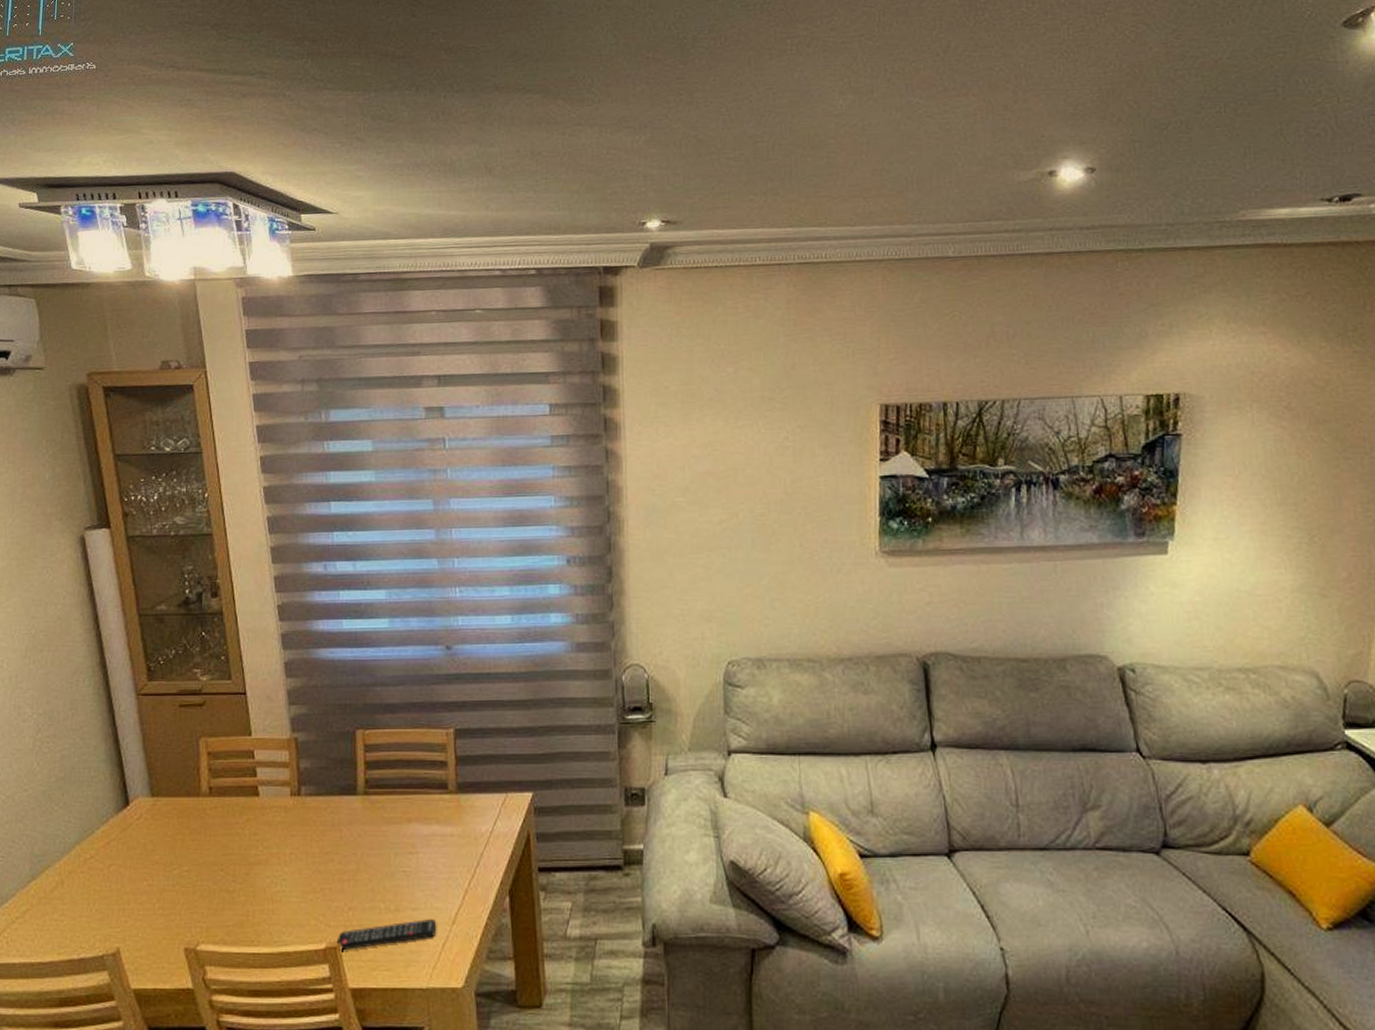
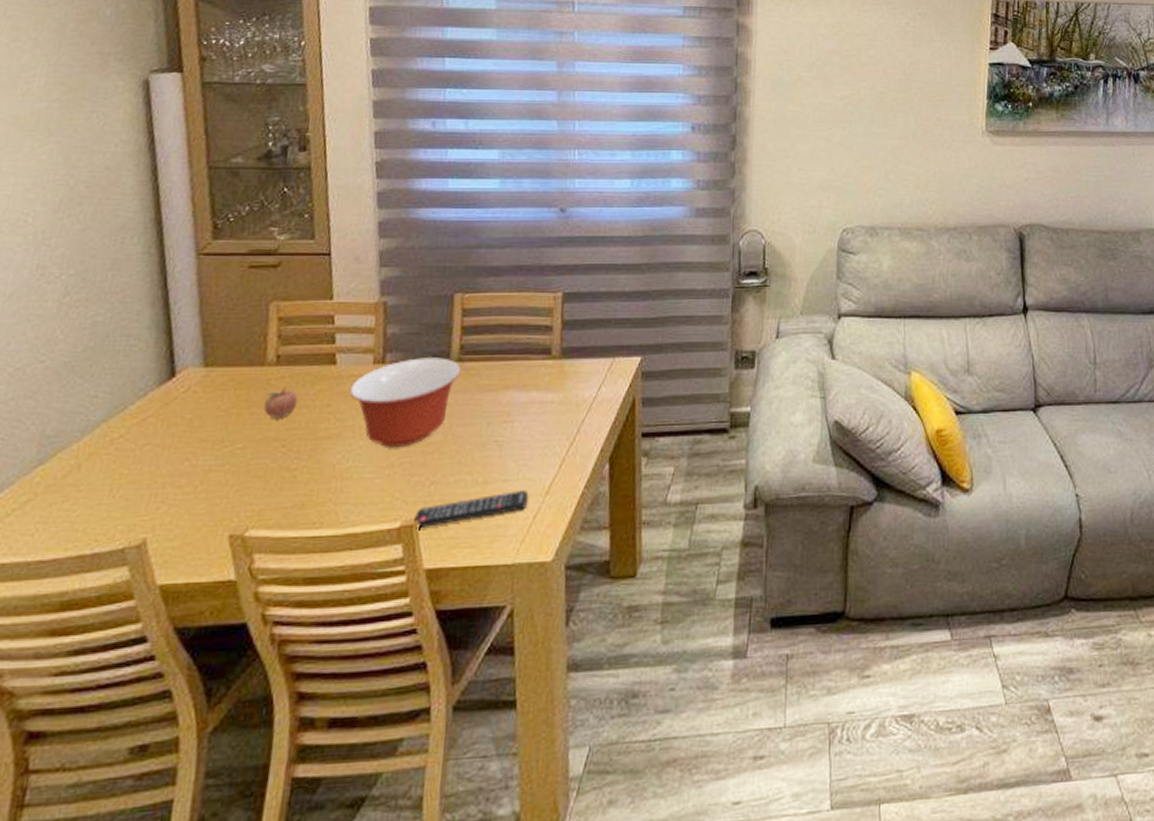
fruit: none [203,816,230,845] -> present [264,387,299,419]
mixing bowl: none [272,791,367,874] -> present [349,357,461,447]

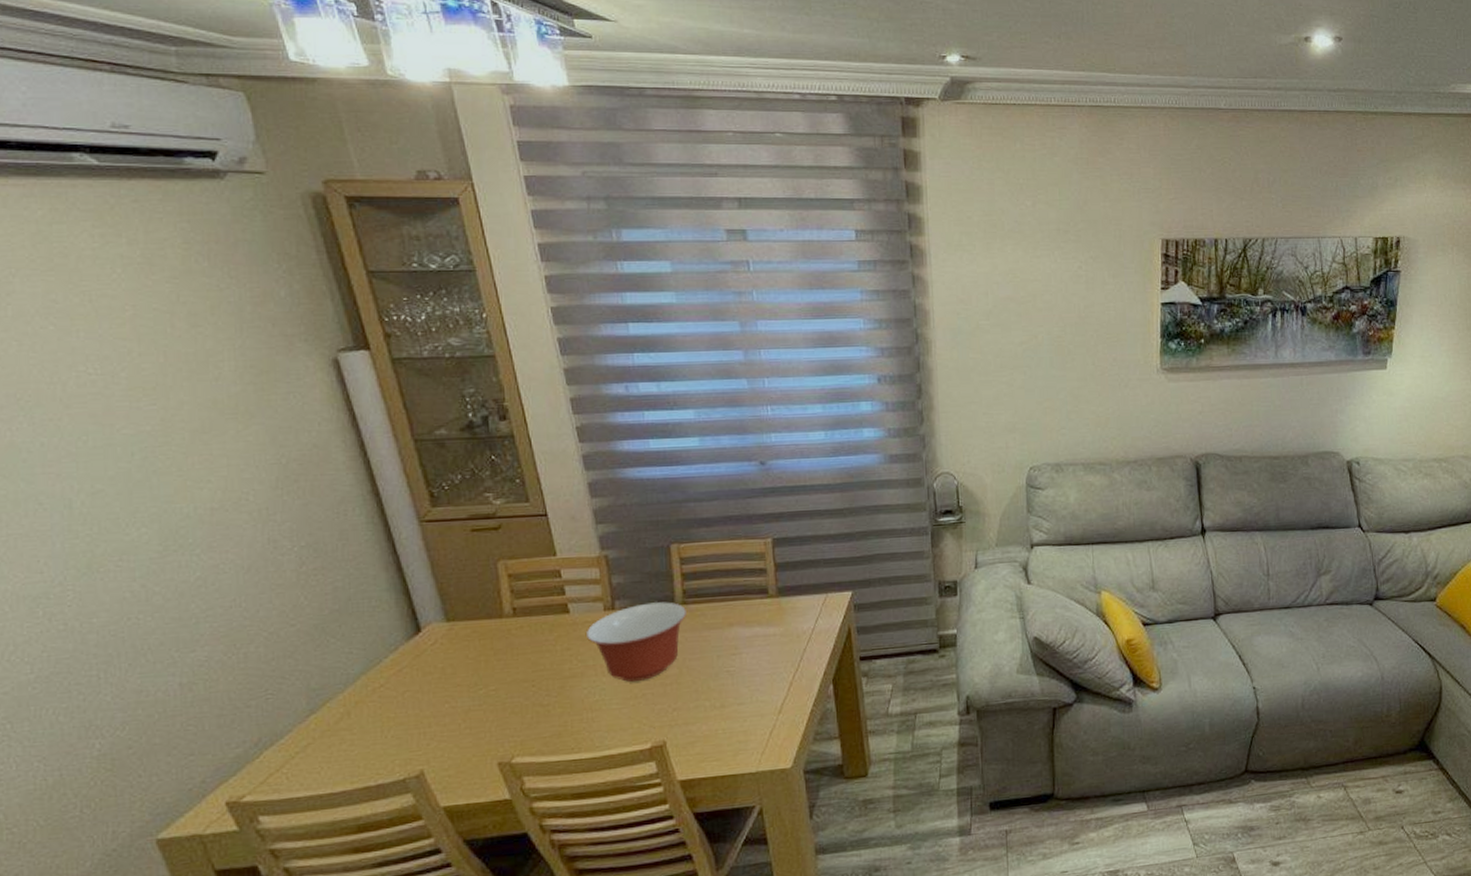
fruit: present [264,387,299,419] -> none [509,635,540,663]
remote control: present [413,491,529,529] -> none [662,711,764,749]

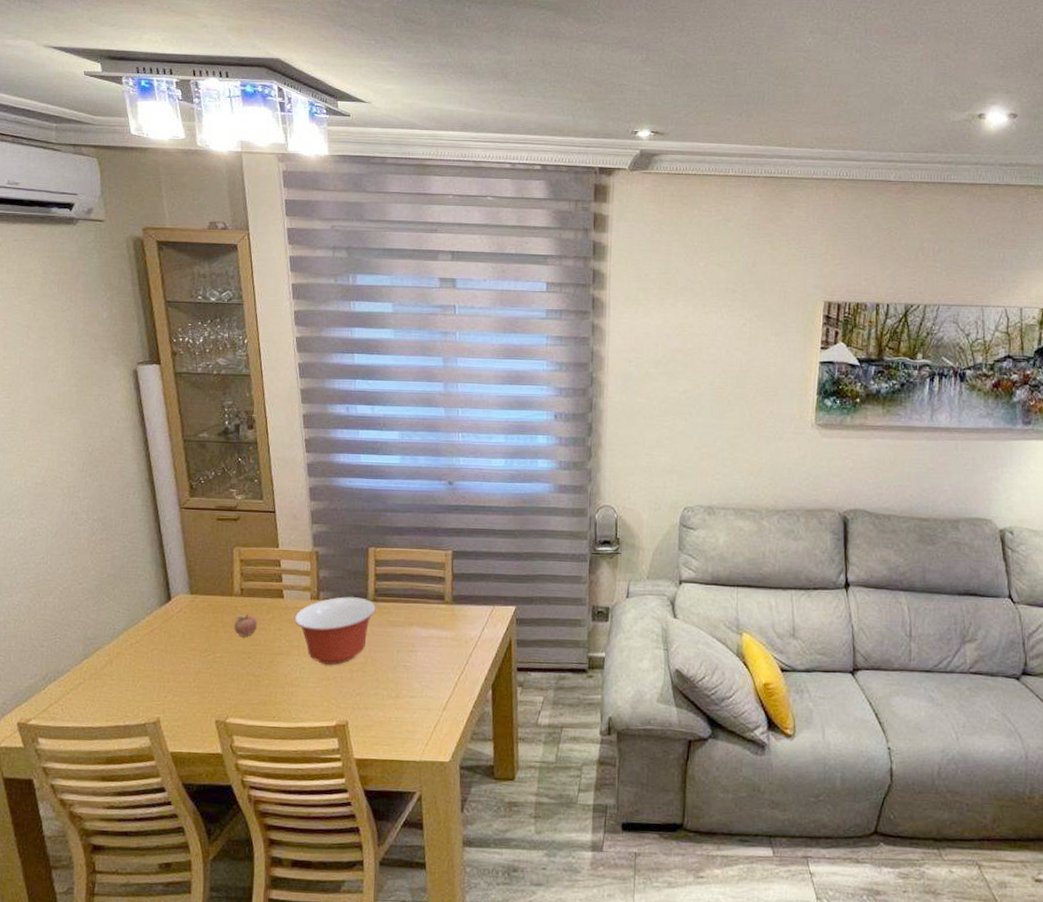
fruit: none [509,635,540,663] -> present [234,613,258,637]

